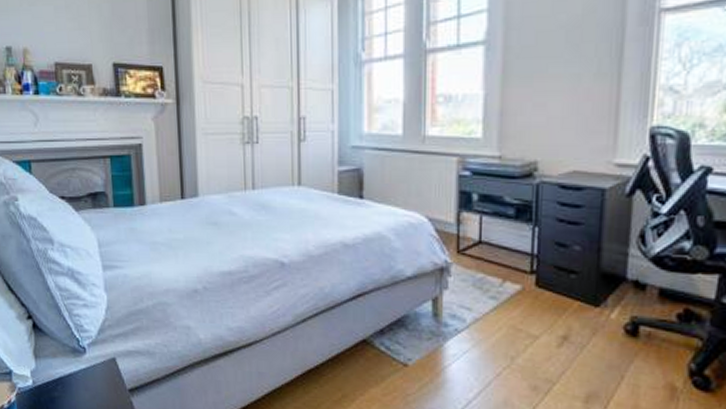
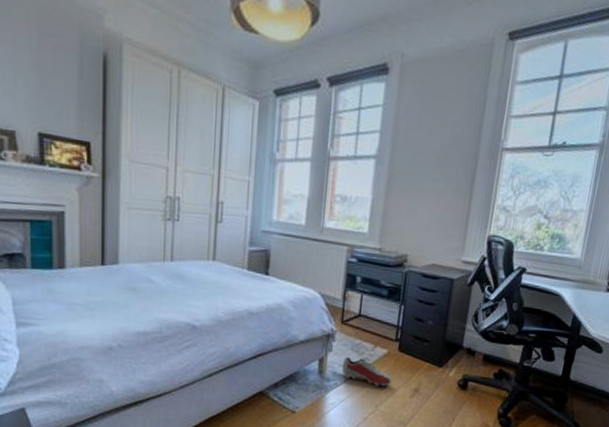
shoe: none [462,294,530,333] -> present [342,356,392,387]

